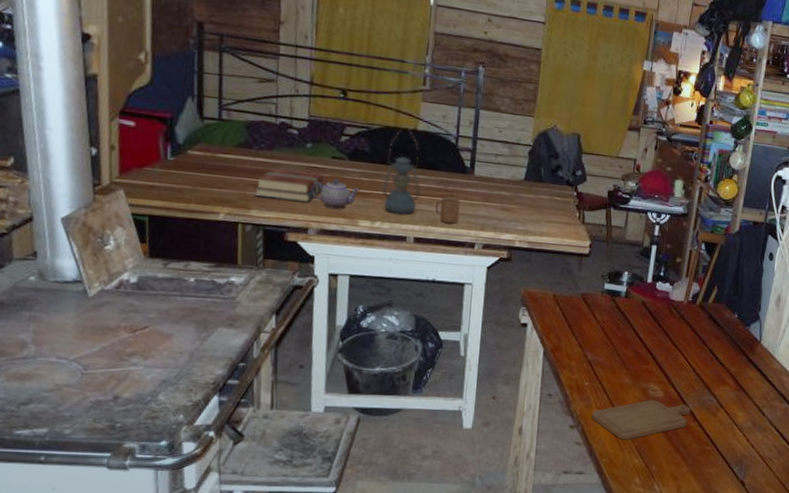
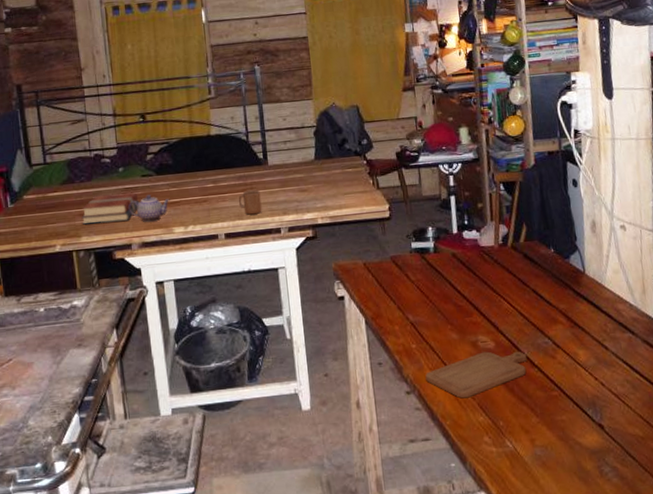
lantern: present [382,122,421,215] -> none [188,131,224,215]

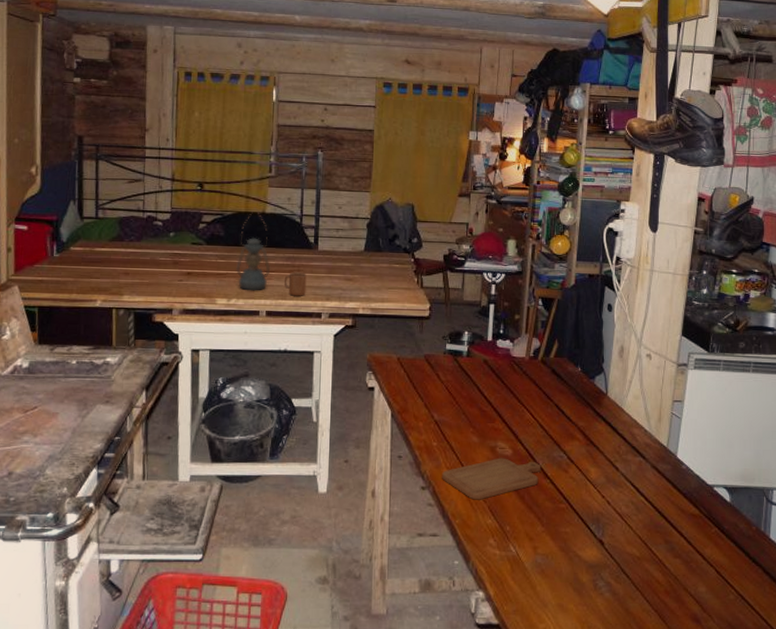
books: present [81,193,140,225] -> none [126,257,187,285]
teapot: present [128,195,170,222] -> none [174,263,217,290]
lantern: none [188,131,224,215] -> present [236,207,271,290]

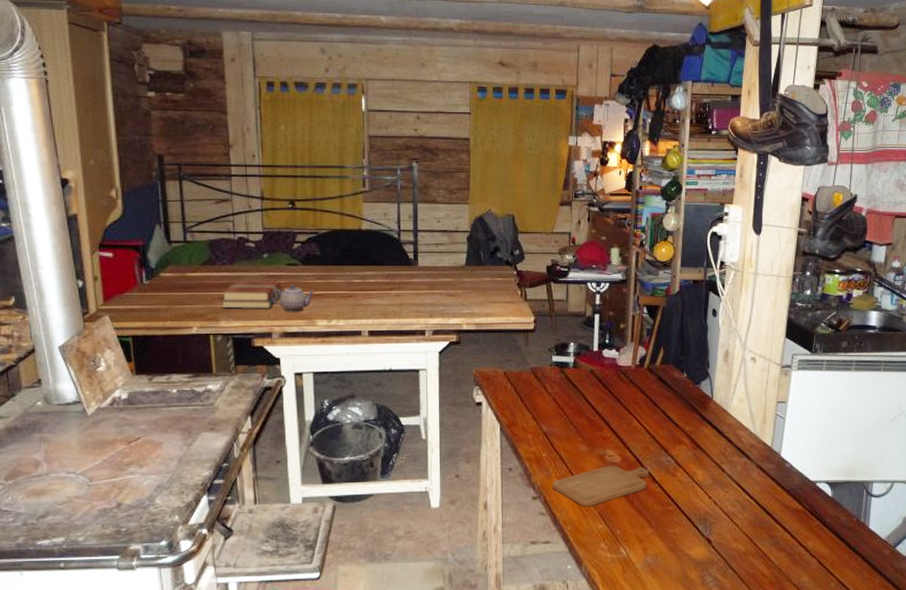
books: none [126,257,187,285] -> present [221,280,284,309]
teapot: none [174,263,217,290] -> present [271,285,315,312]
lantern: present [236,207,271,290] -> none [335,224,371,310]
cup: present [283,272,307,296] -> none [384,290,408,314]

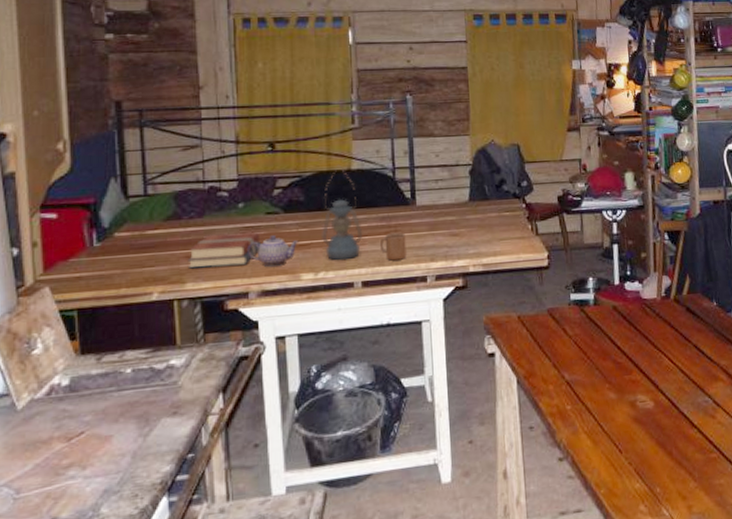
lantern: none [335,224,371,310] -> present [322,164,363,260]
cup: none [384,290,408,314] -> present [379,233,407,261]
chopping board: present [552,465,650,507] -> none [580,411,687,464]

